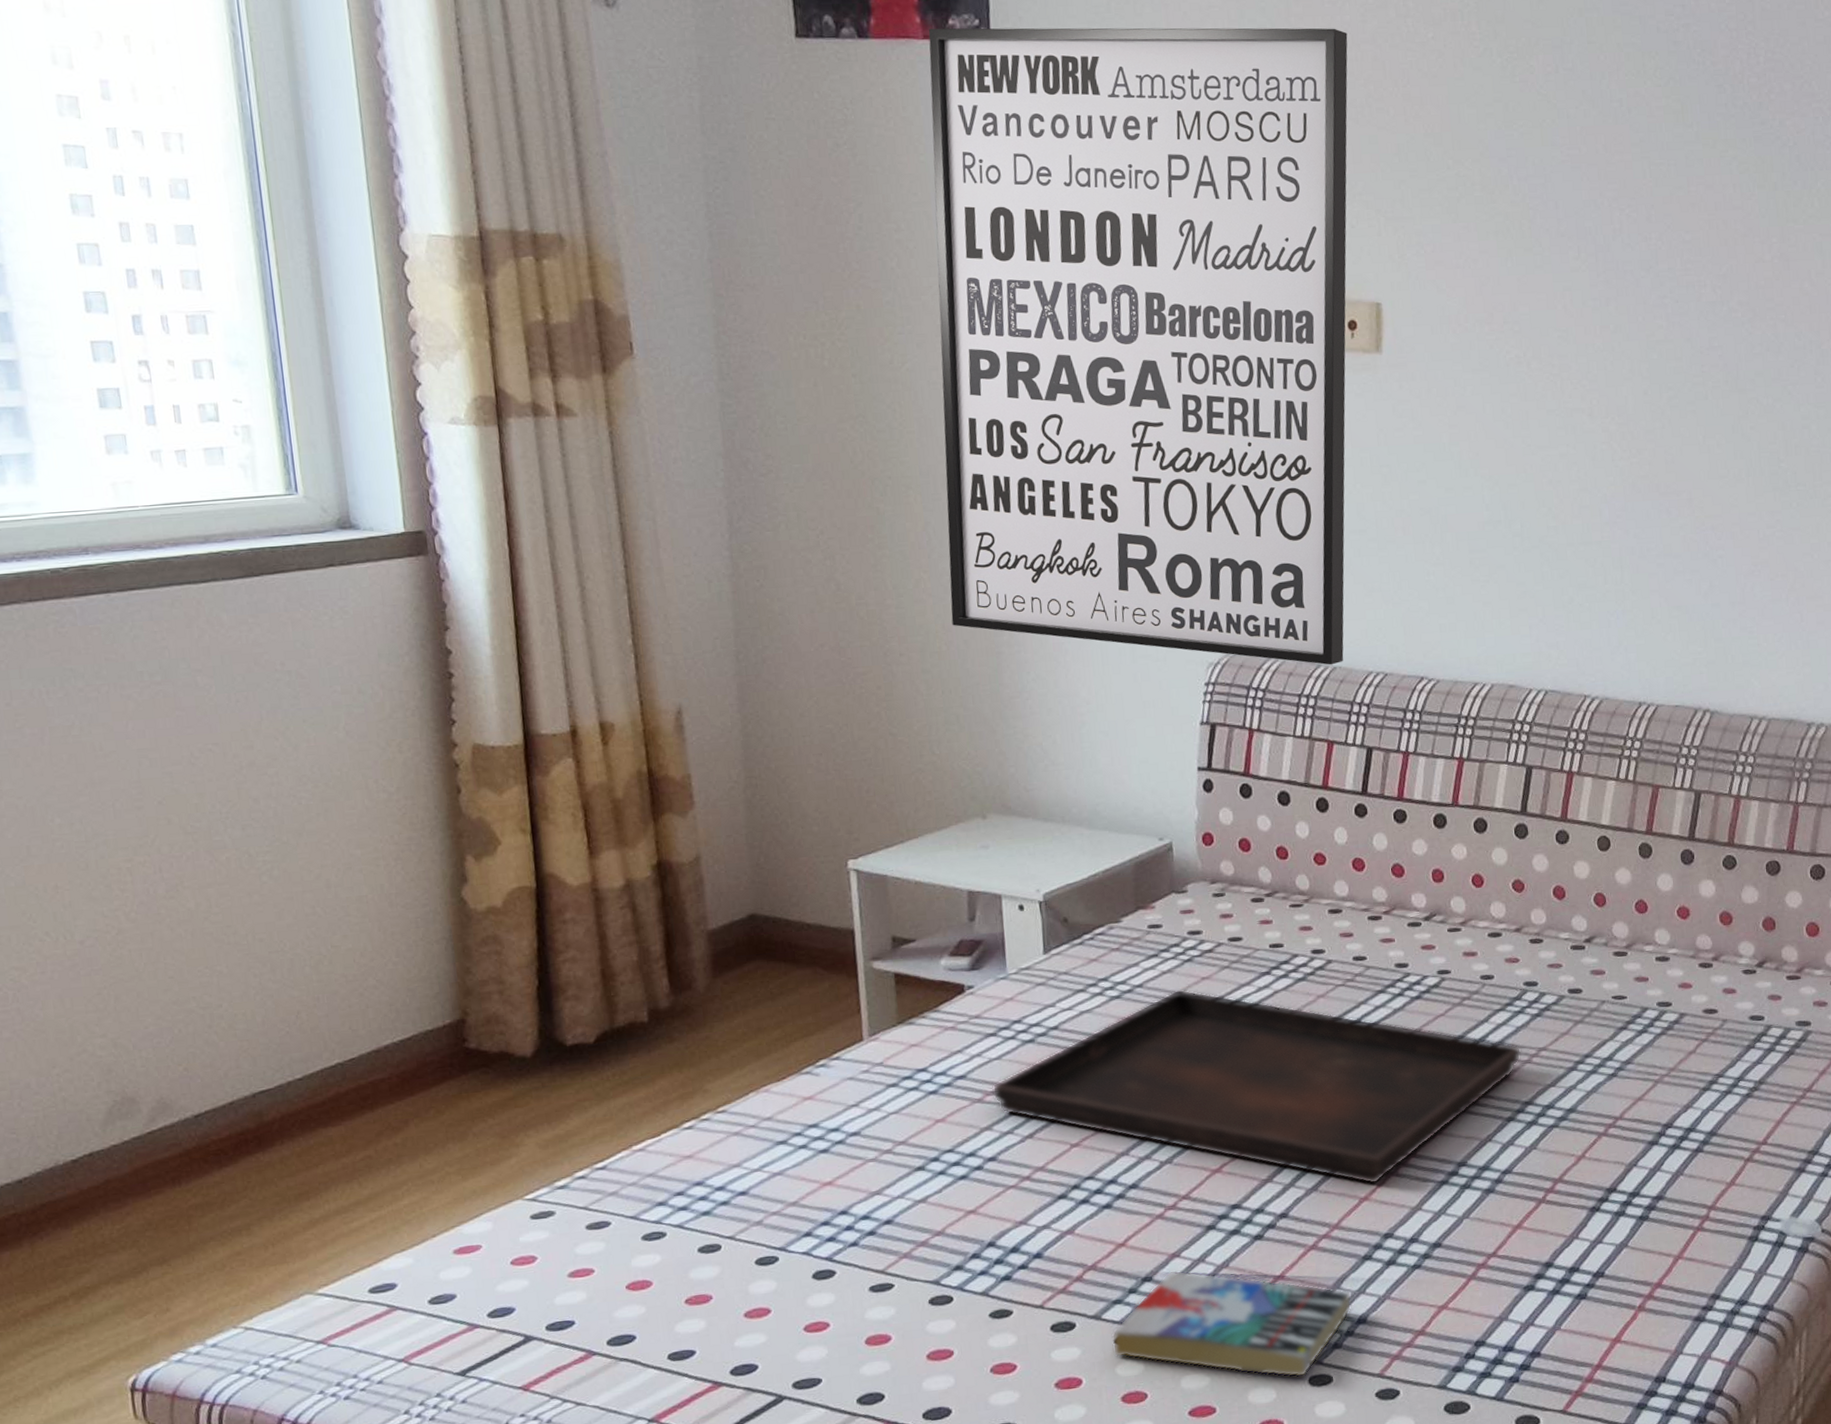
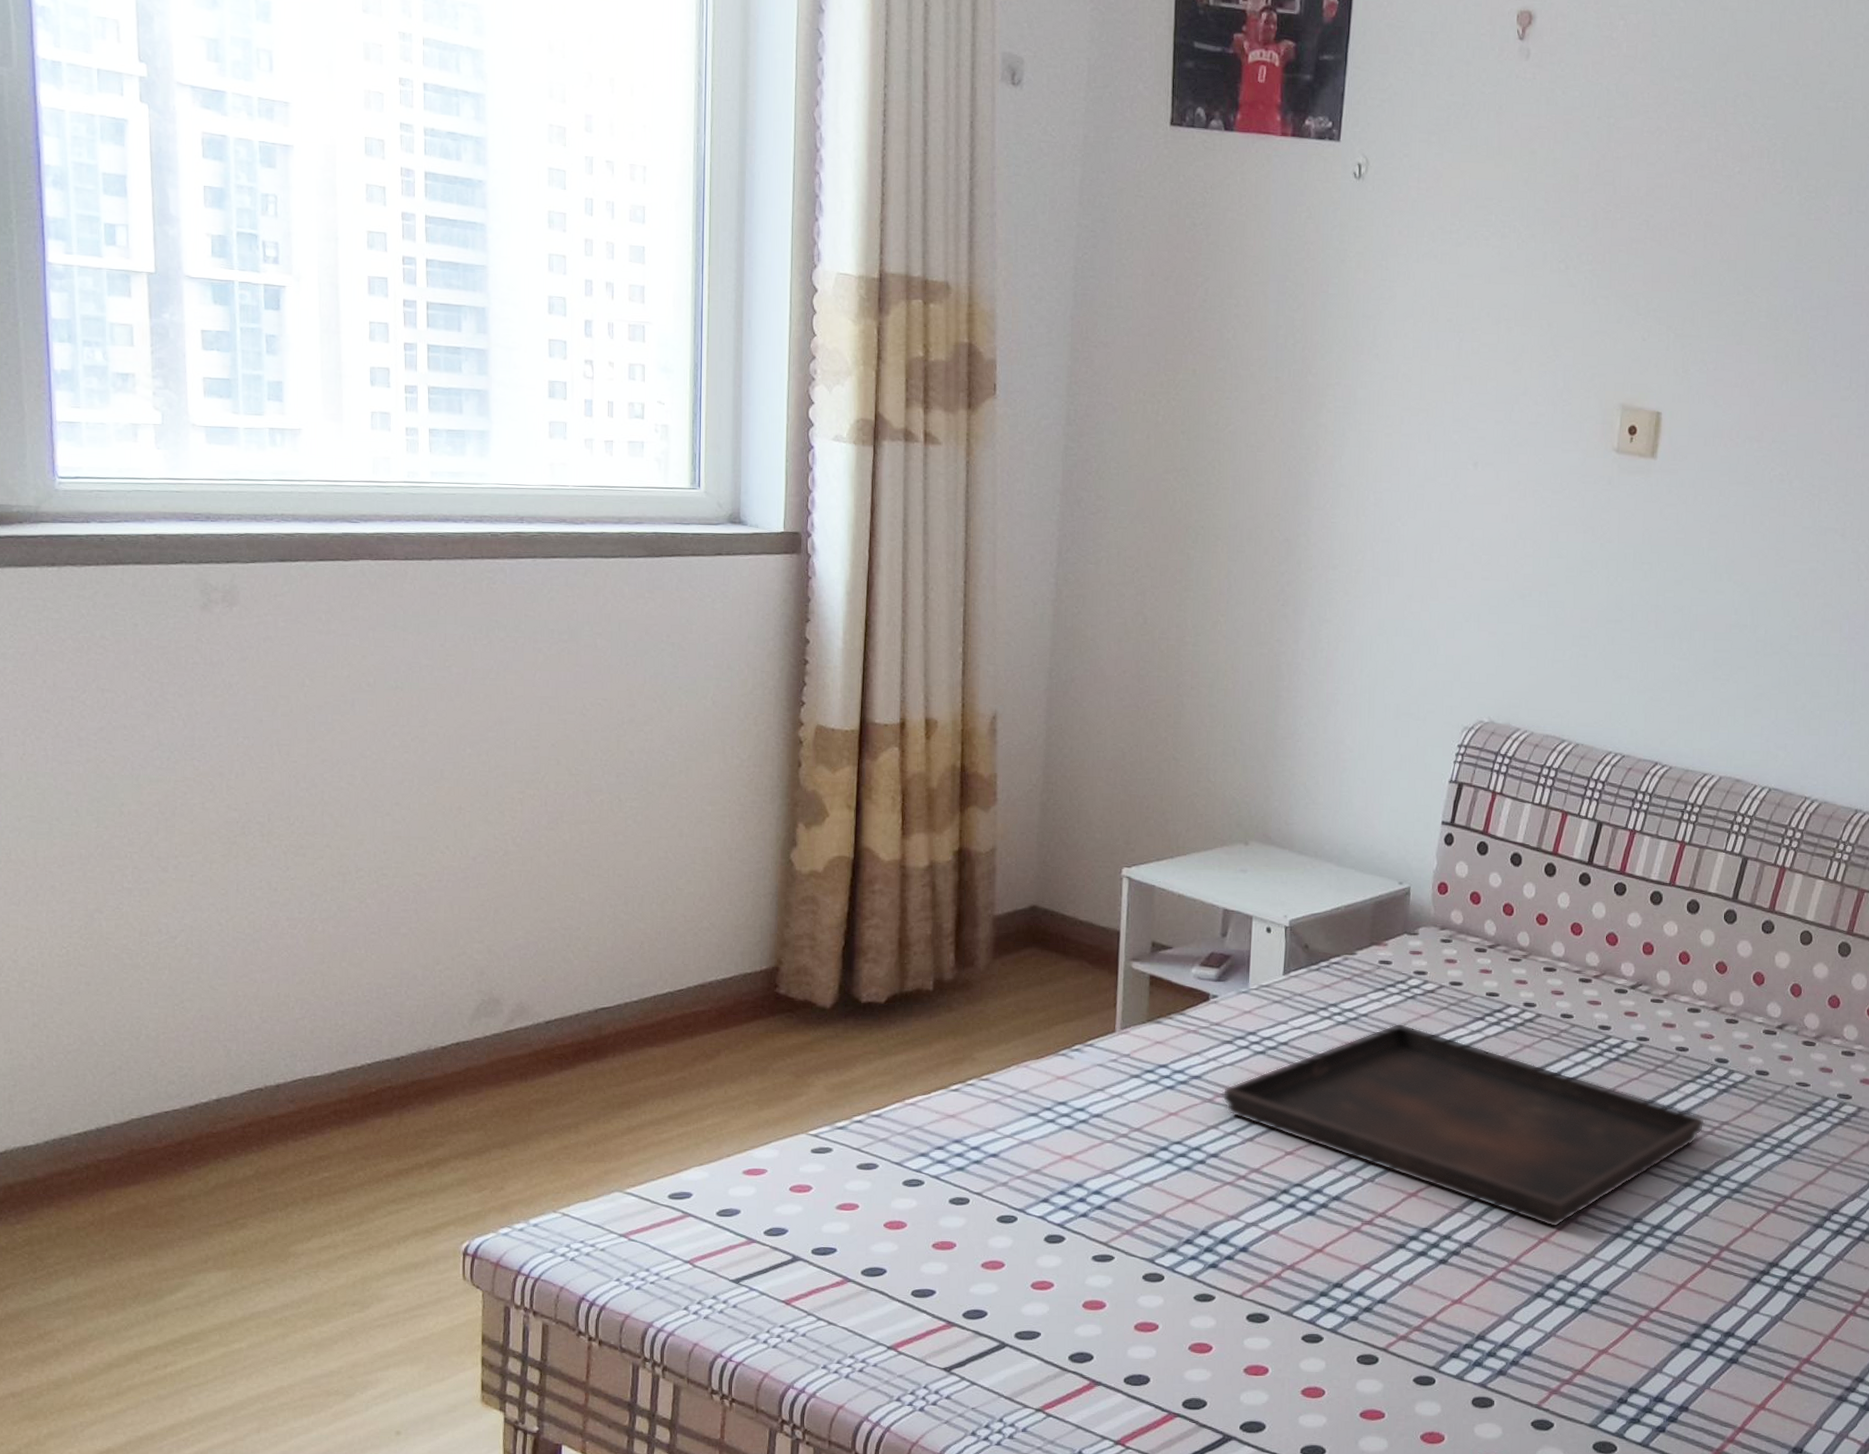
wall art: present [928,28,1348,665] -> none [1240,126,1661,742]
book: present [1112,1269,1352,1378] -> none [1299,1280,1521,1397]

